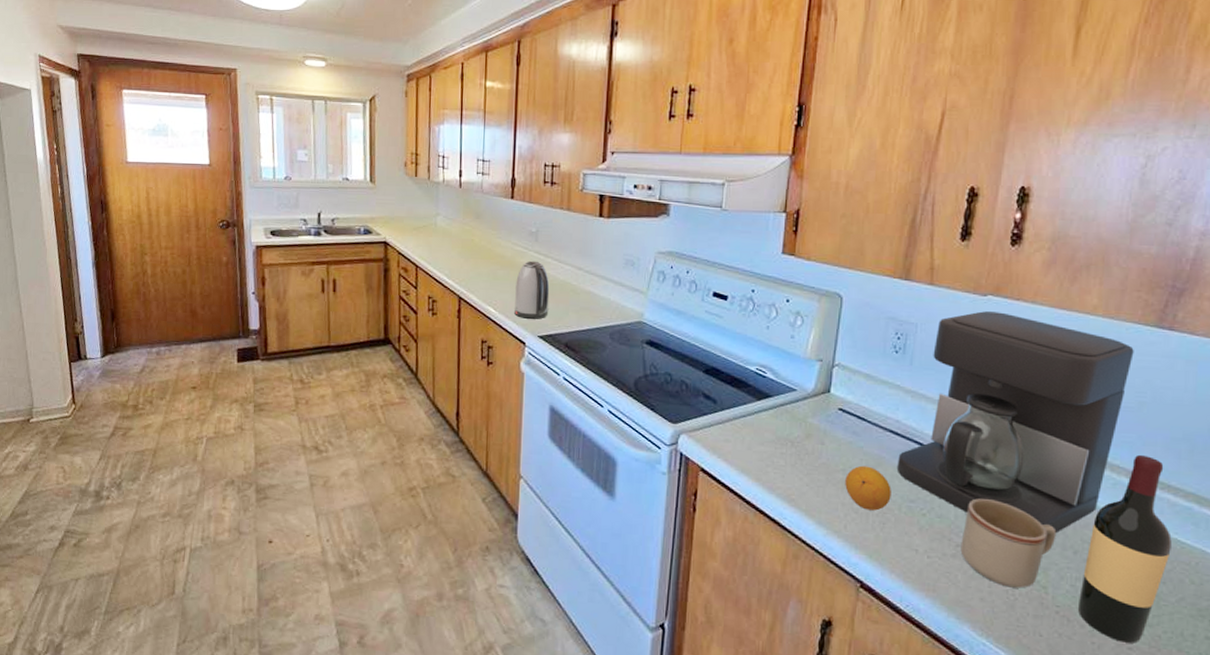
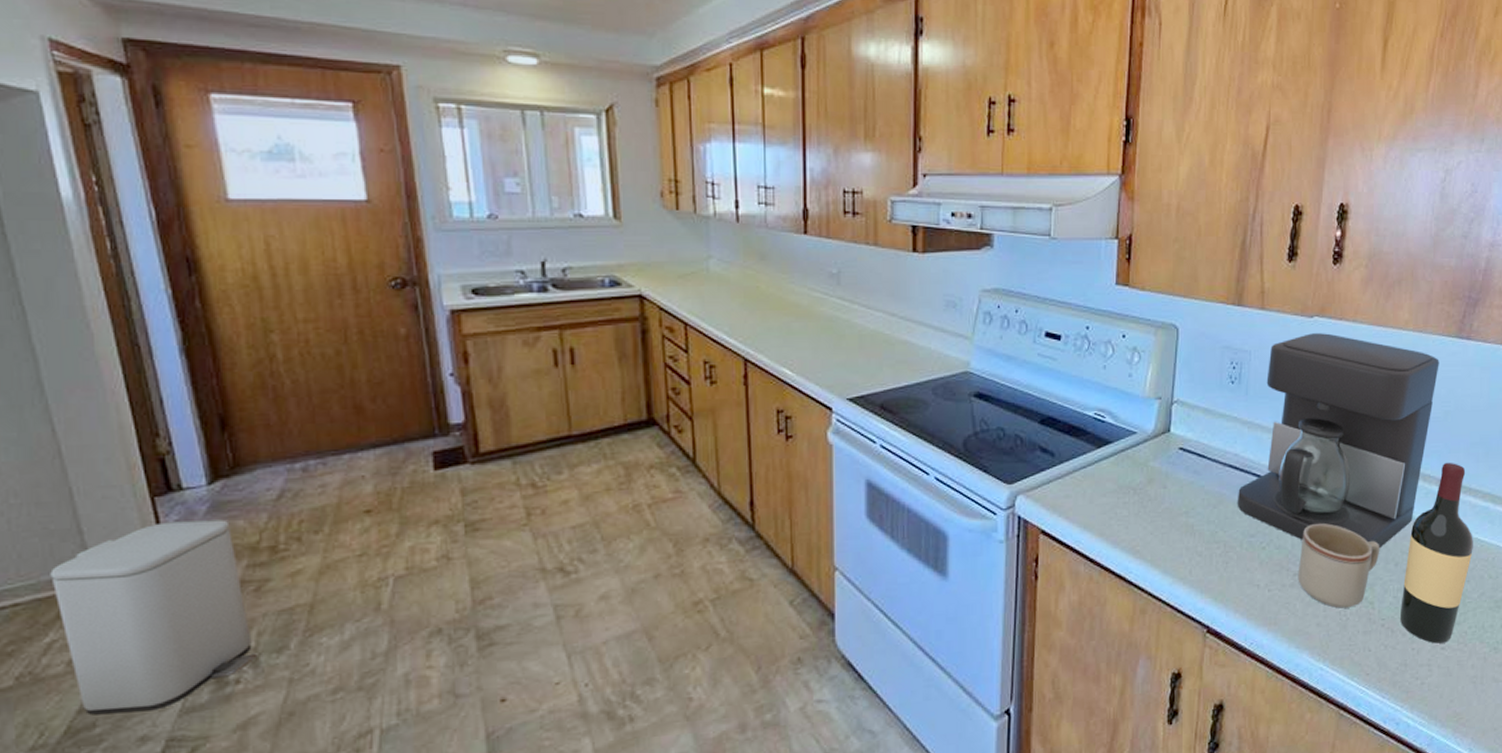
pedal bin: none [11,380,121,509] -> present [50,519,258,716]
kettle: present [513,260,550,319] -> none [815,308,858,379]
fruit: present [845,465,891,511] -> none [1188,505,1233,551]

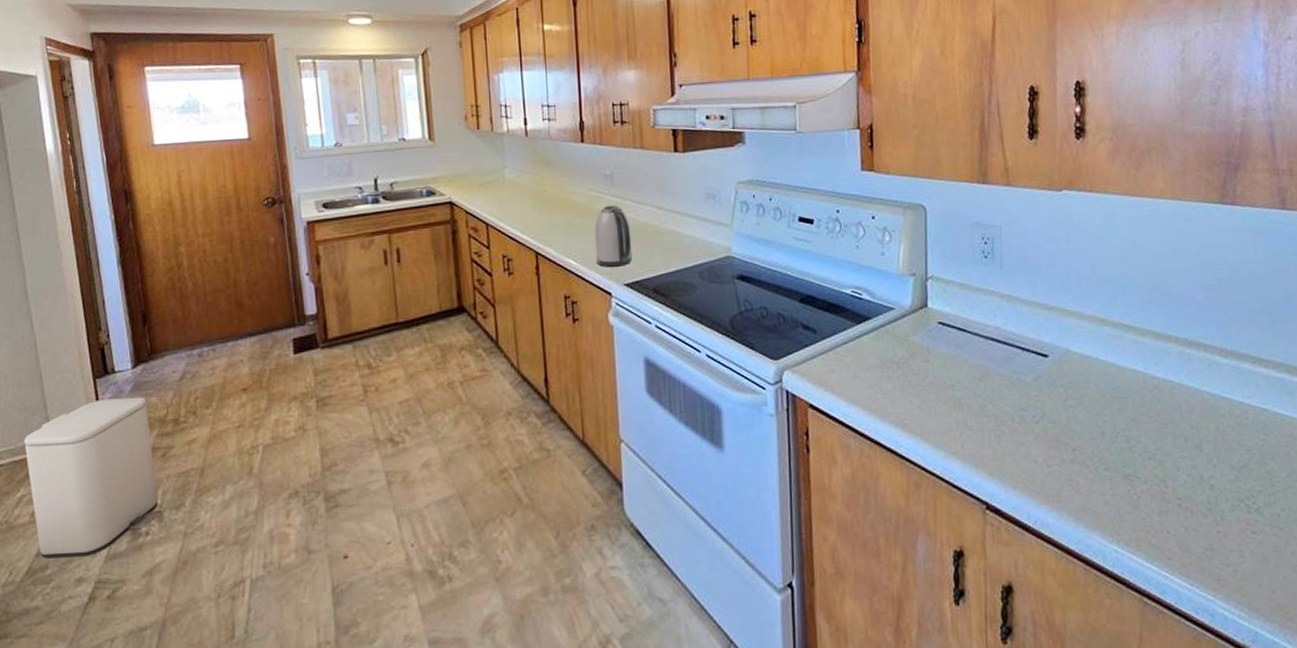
kettle: none [815,308,858,379] -> present [595,205,633,267]
coffee maker: present [1237,333,1439,549] -> none [1003,205,1205,423]
mug: present [1298,523,1380,609] -> none [1077,396,1166,486]
wine bottle: present [1399,462,1473,644] -> none [1197,331,1274,527]

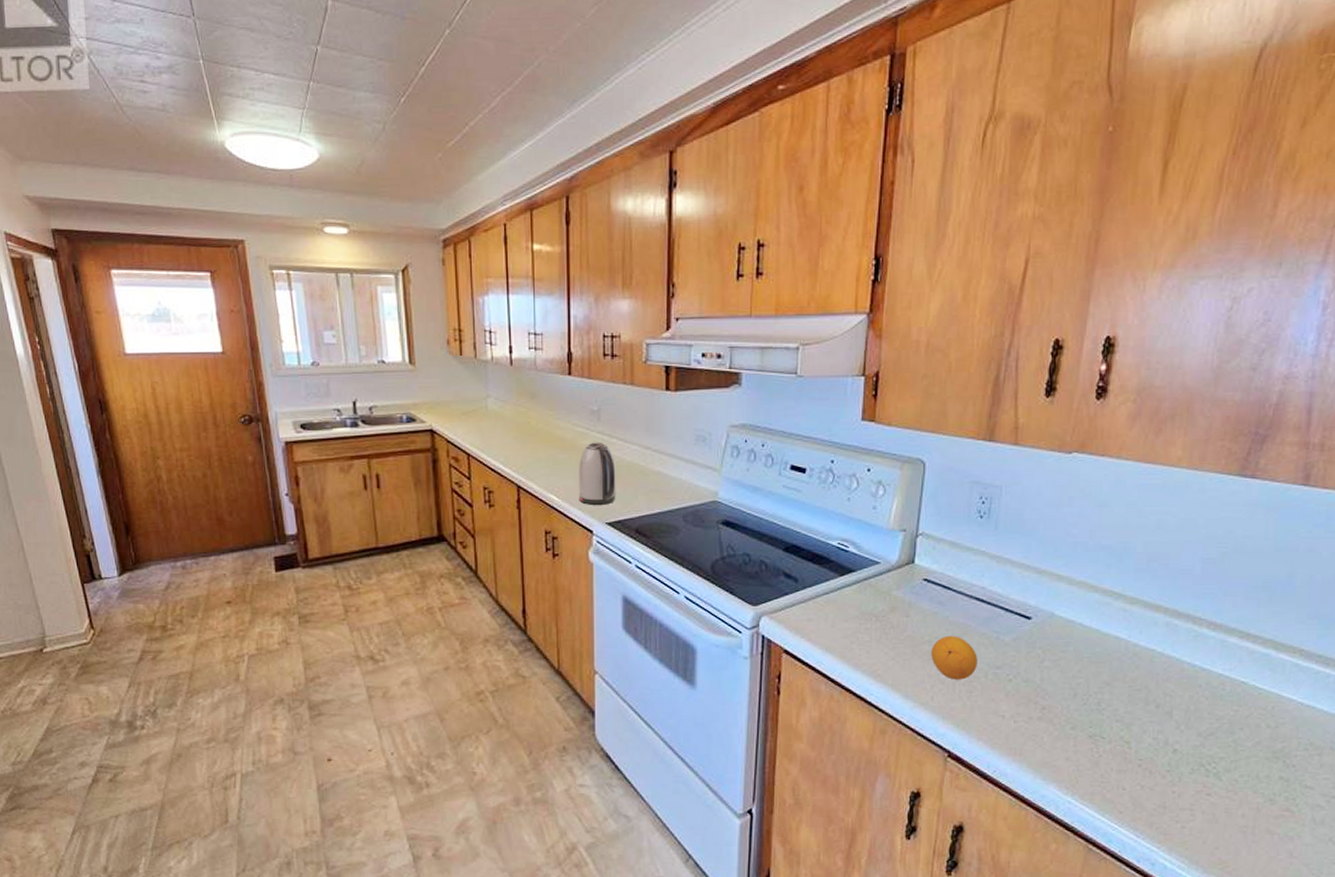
pedal bin: present [24,397,163,559] -> none [20,603,156,744]
fruit: none [955,378,1003,425] -> present [931,635,978,680]

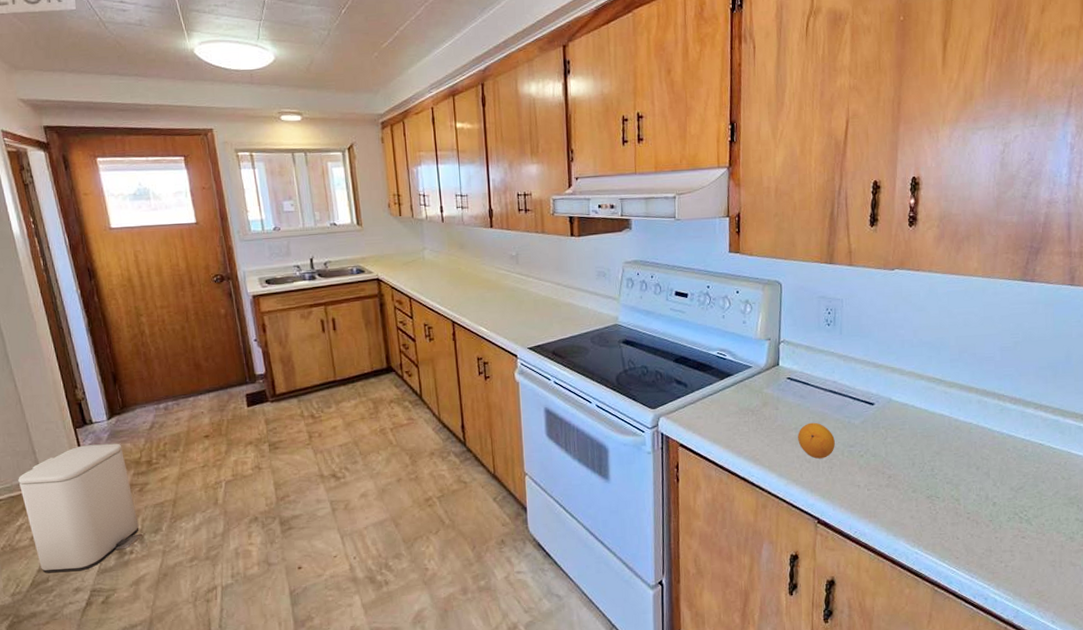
pedal bin: none [20,603,156,744] -> present [18,443,143,574]
kettle: present [578,442,616,505] -> none [503,281,535,334]

